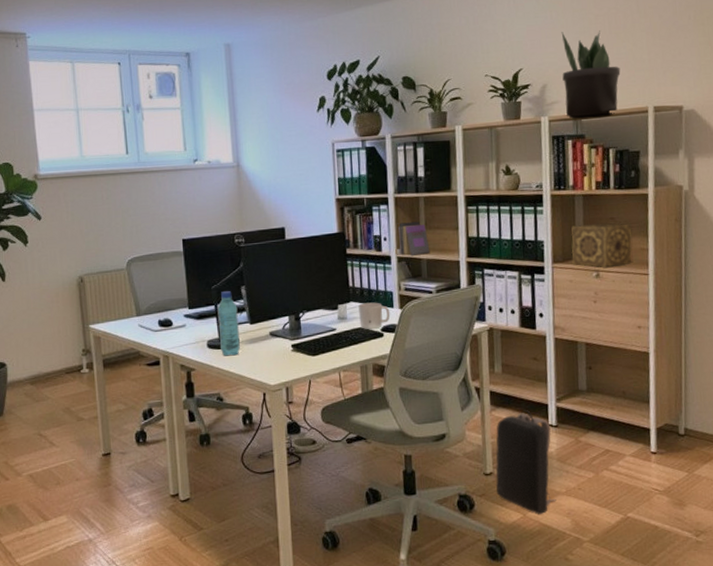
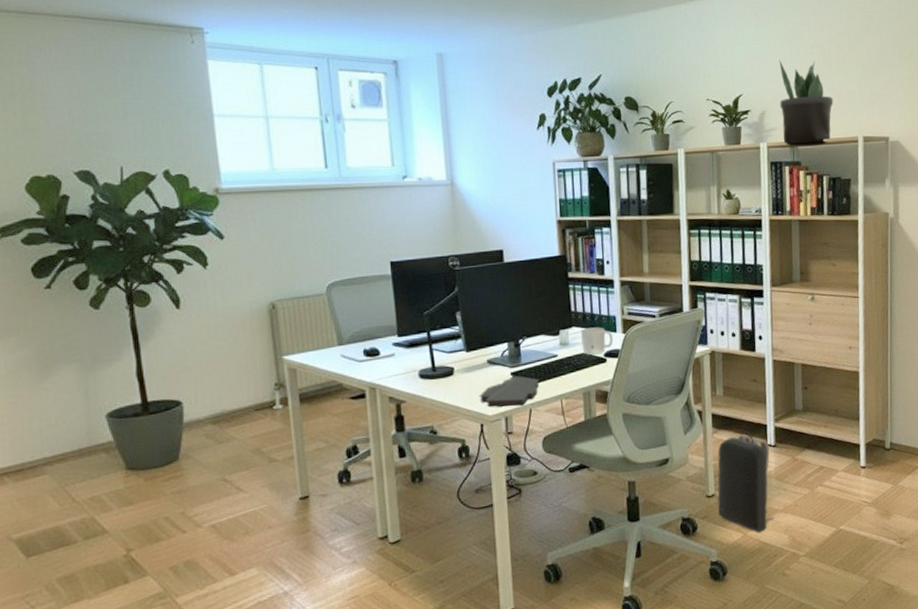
water bottle: present [217,291,240,356] -> none [430,317,455,387]
papers: none [262,348,318,377] -> present [479,376,539,407]
books: present [395,222,430,257] -> none [618,245,653,280]
decorative box: present [571,222,632,268] -> none [789,247,843,291]

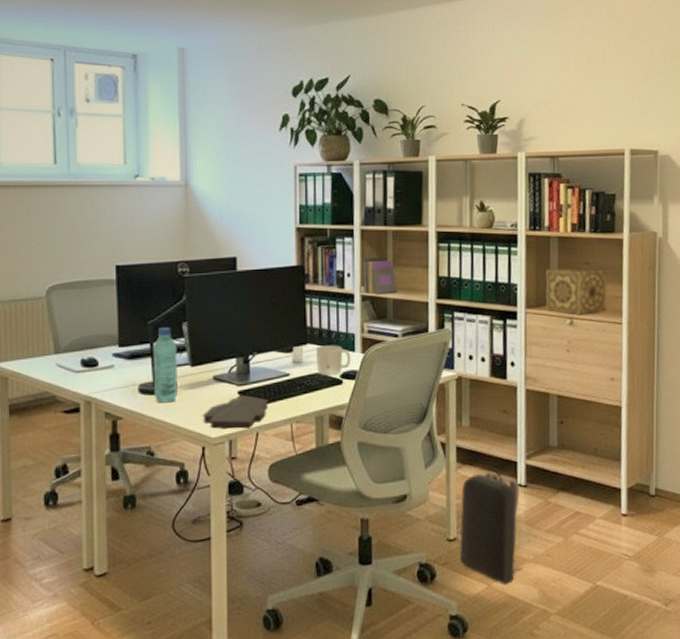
water bottle: none [430,317,455,387] -> present [153,328,178,403]
books: none [618,245,653,280] -> present [359,257,397,296]
planter: present [779,60,833,147] -> none [540,66,598,158]
decorative box: none [789,247,843,291] -> present [545,267,606,315]

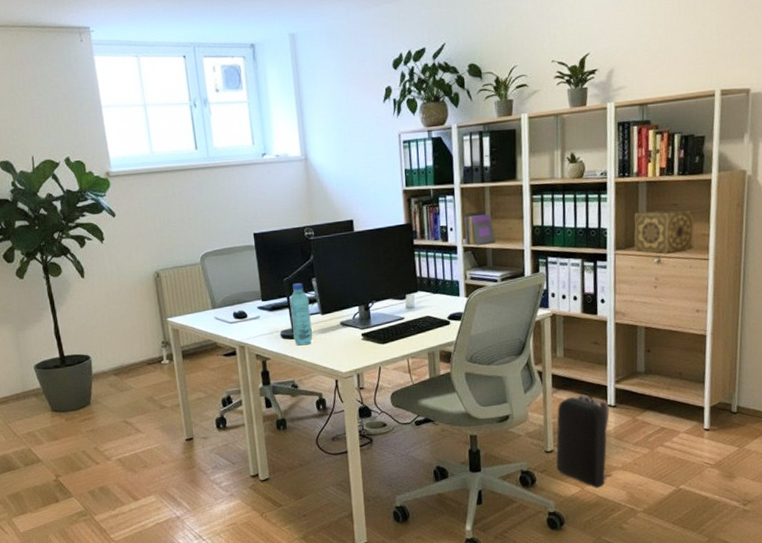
papers: present [202,395,268,429] -> none [333,336,388,365]
mug: present [316,345,351,376] -> none [426,291,457,318]

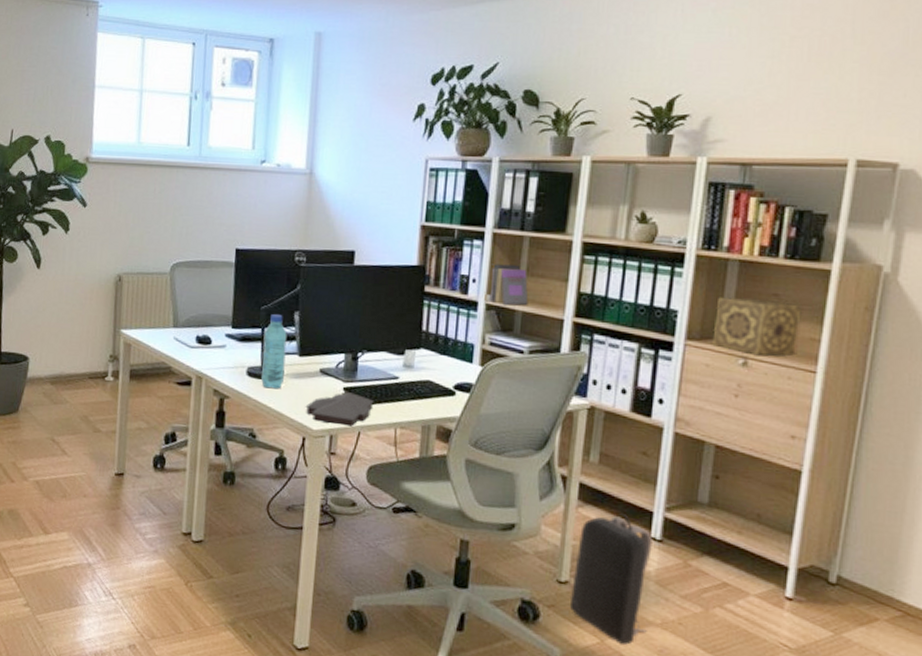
papers: none [333,336,388,365] -> present [305,392,374,427]

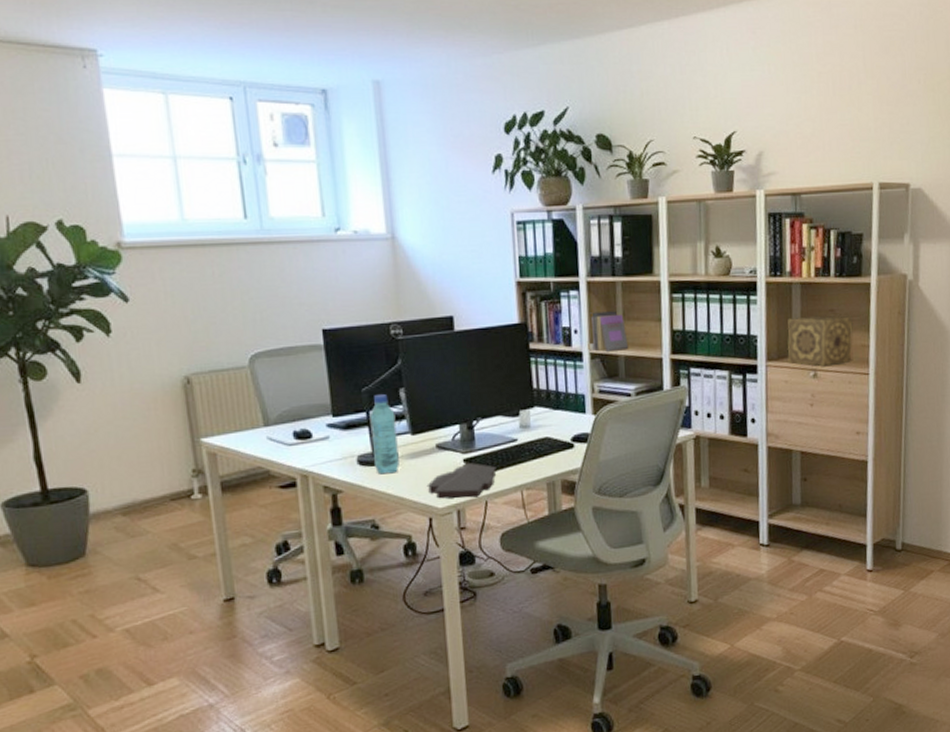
backpack: present [569,514,653,644] -> none [700,528,767,644]

